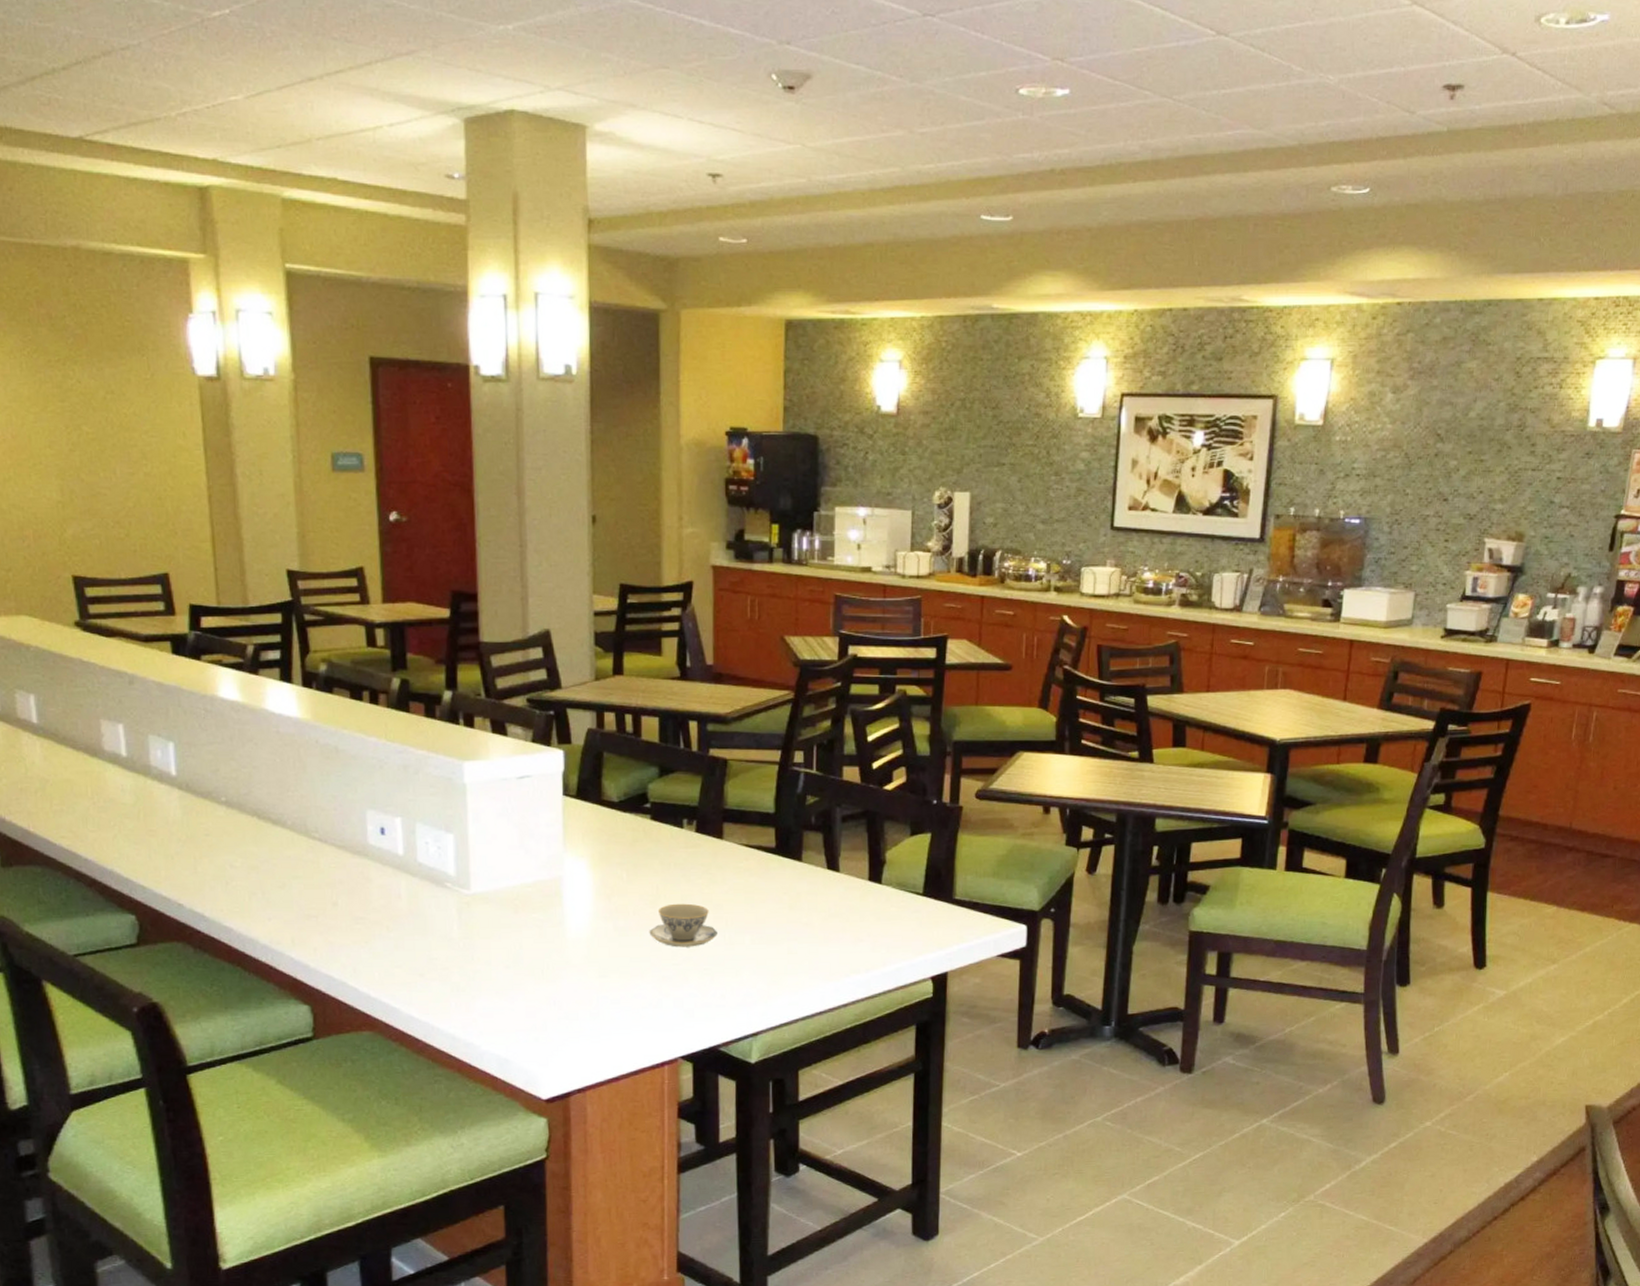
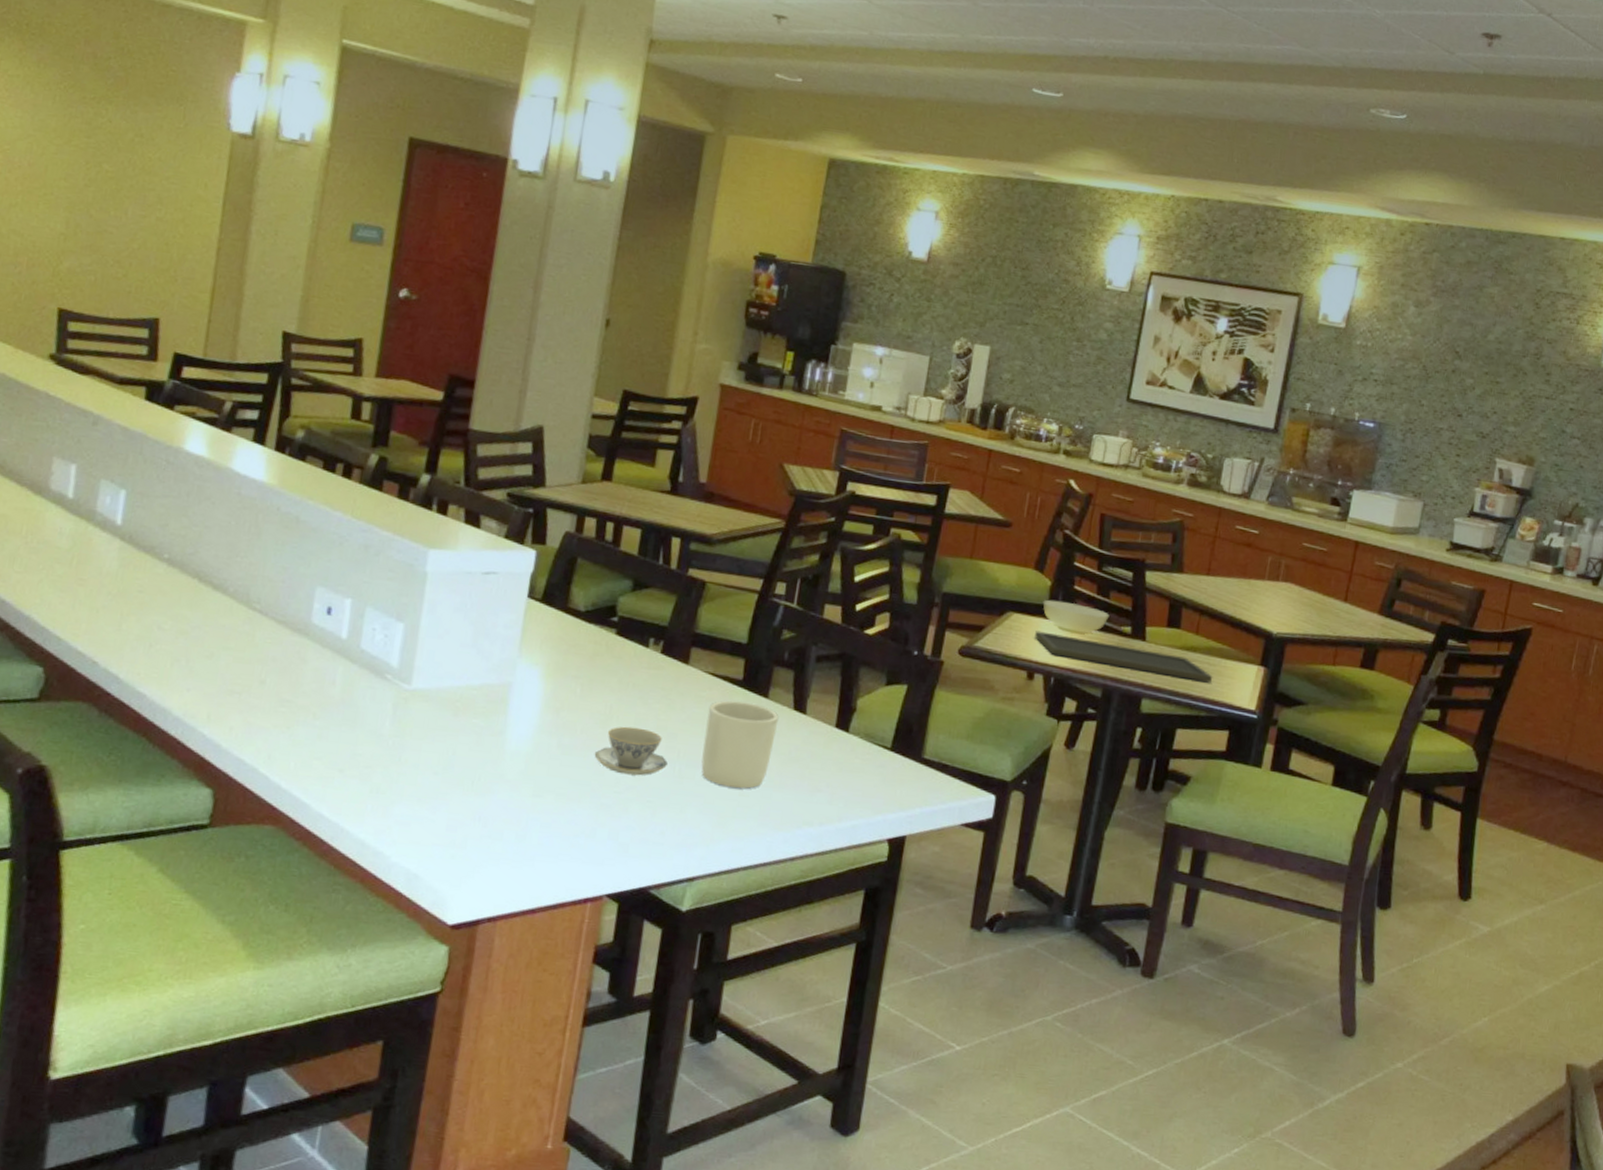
mug: none [748,868,815,947] -> present [701,700,779,789]
tray: none [1047,766,1222,796] -> present [1035,630,1213,683]
bowl: none [1050,735,1116,765] -> present [1042,599,1110,635]

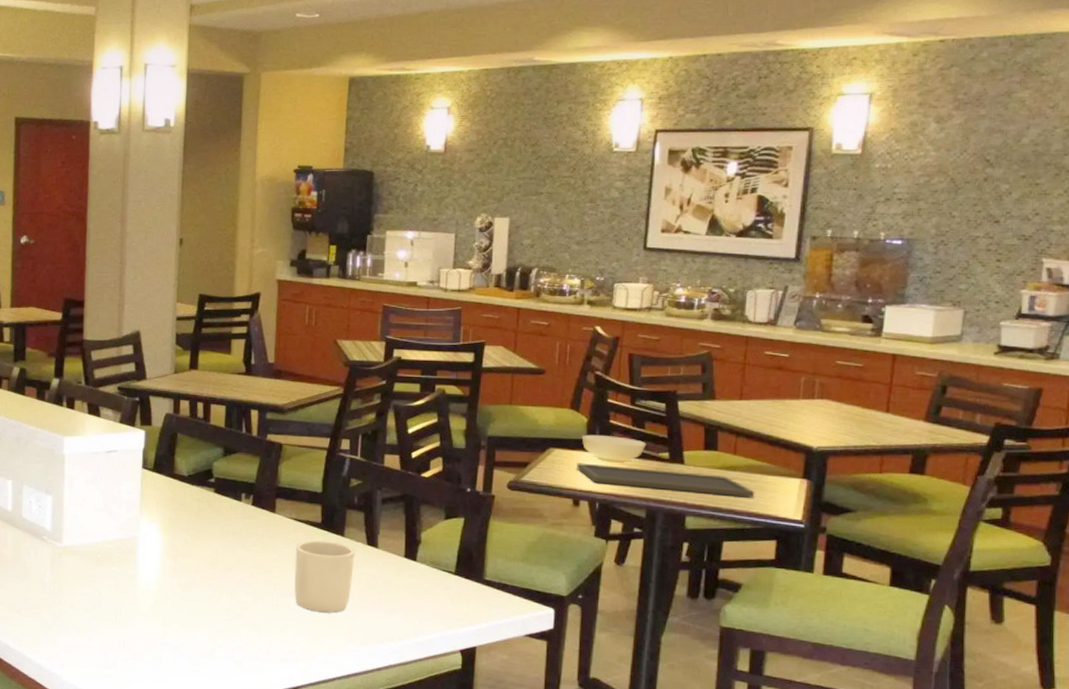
teacup: present [594,726,668,776] -> none [207,566,266,606]

